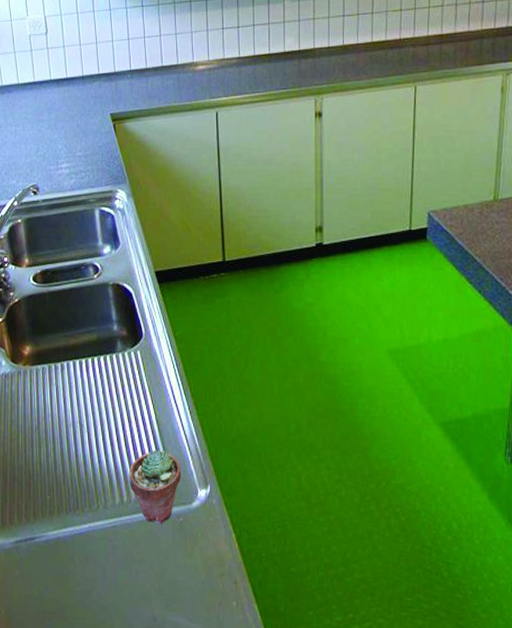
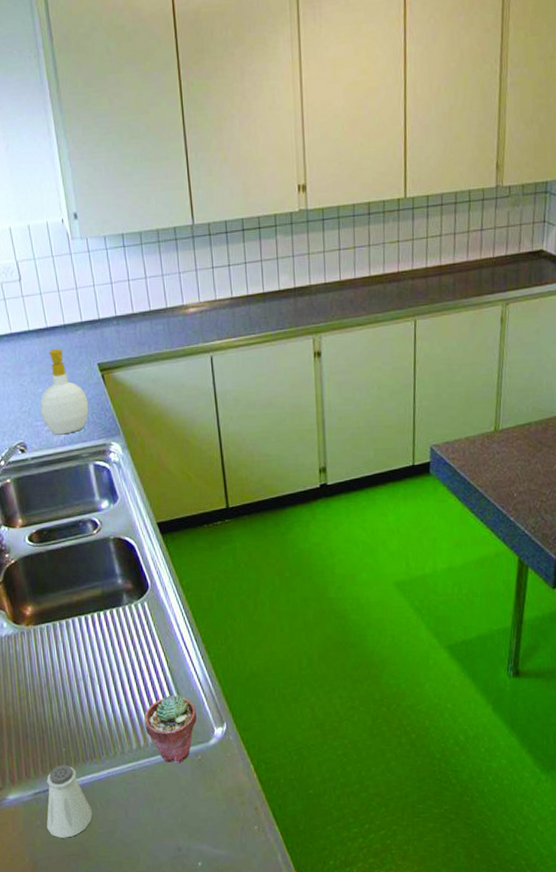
saltshaker: none [24,513,71,593] -> present [46,764,93,838]
soap bottle: none [55,98,99,180] -> present [40,348,89,435]

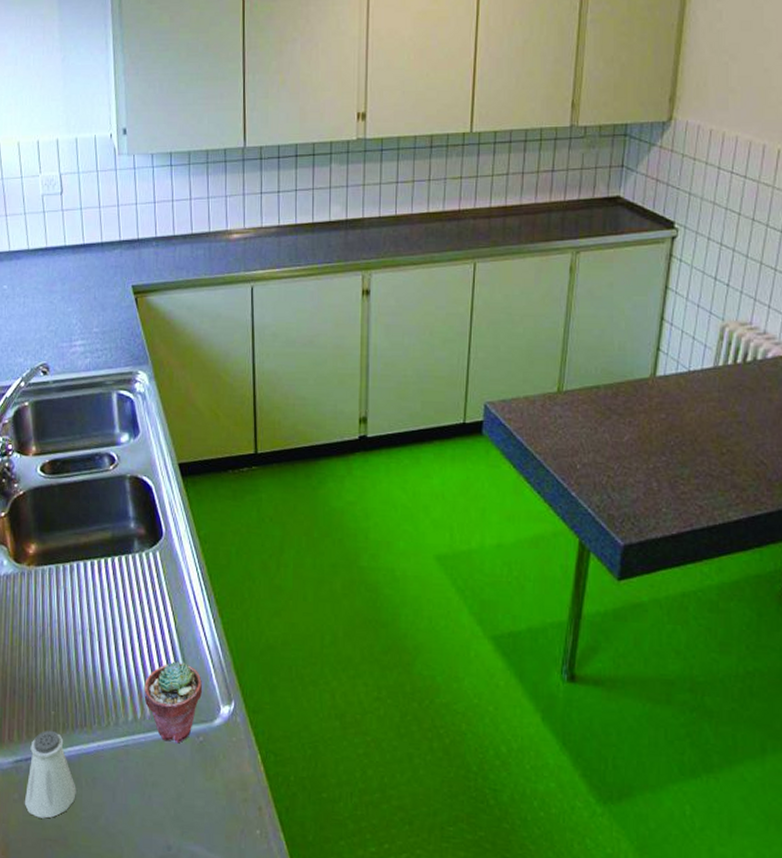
soap bottle: present [40,348,89,435] -> none [68,267,118,359]

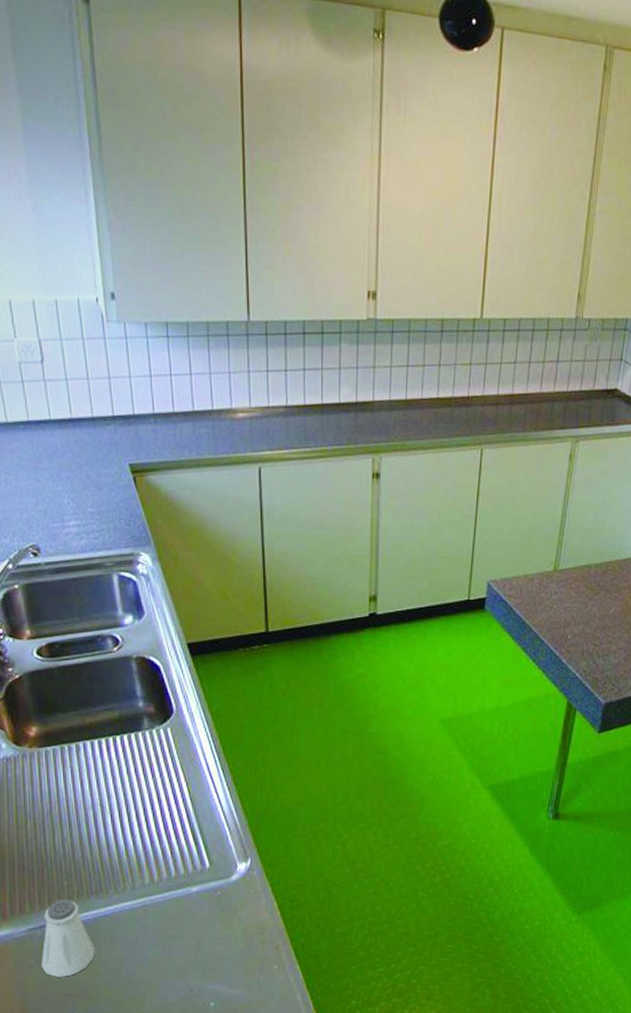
potted succulent: present [144,661,202,744] -> none [160,827,218,900]

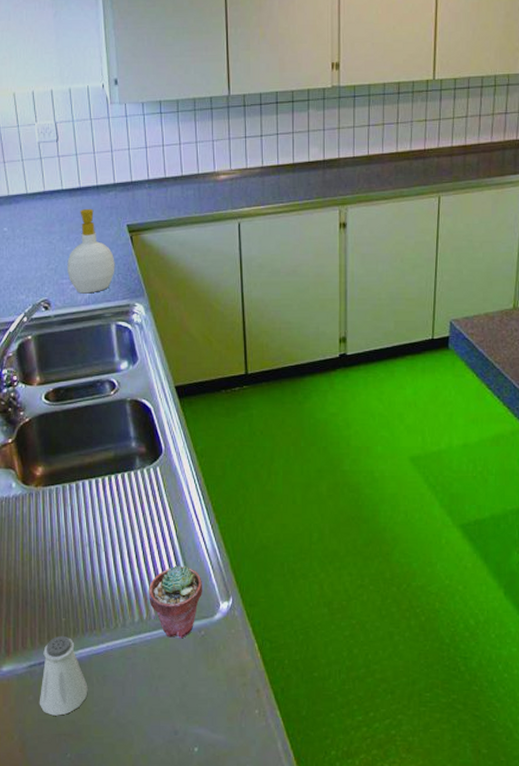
soap bottle: none [59,443,116,540] -> present [67,208,115,294]
potted succulent: none [160,827,218,900] -> present [149,565,202,639]

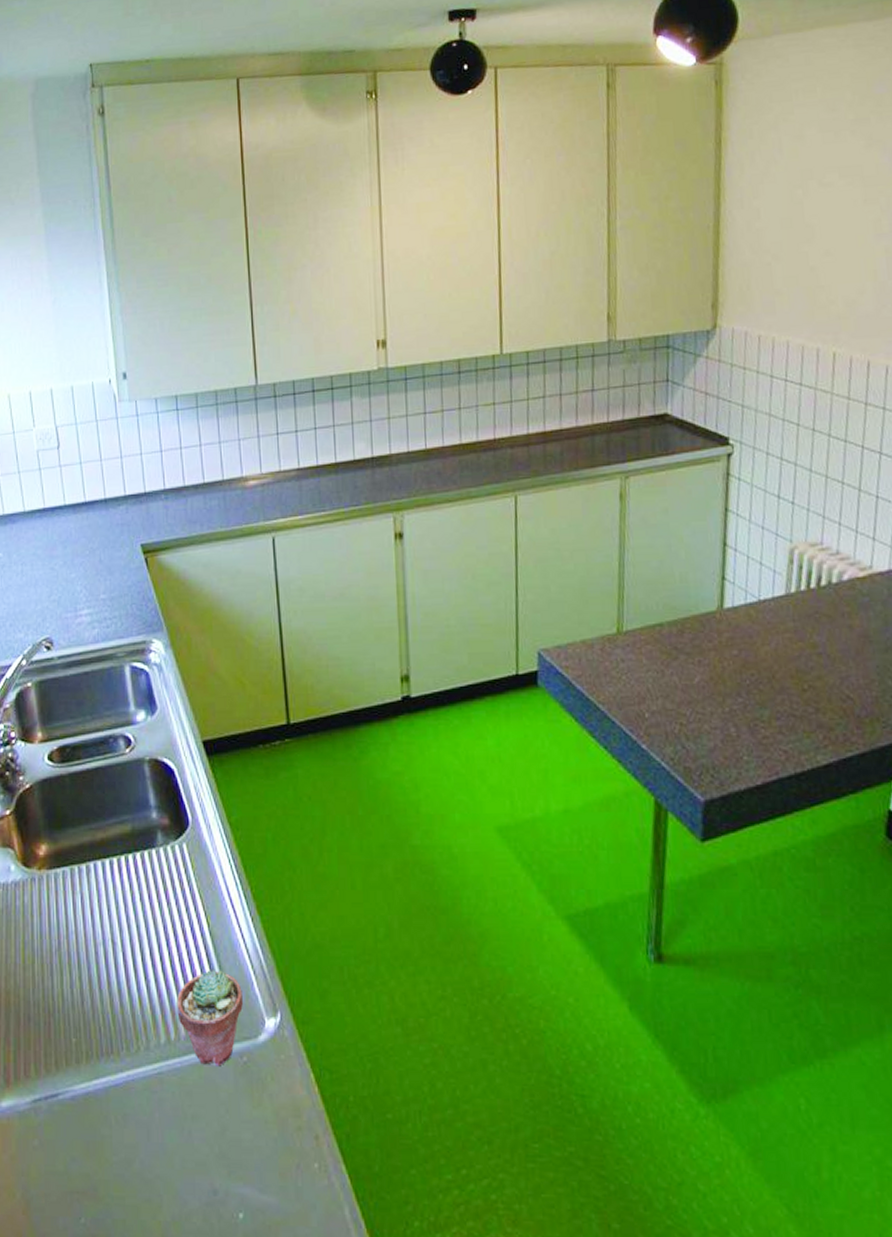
saltshaker: present [39,635,88,716] -> none [45,1061,105,1167]
soap bottle: present [67,208,115,294] -> none [72,526,128,629]

